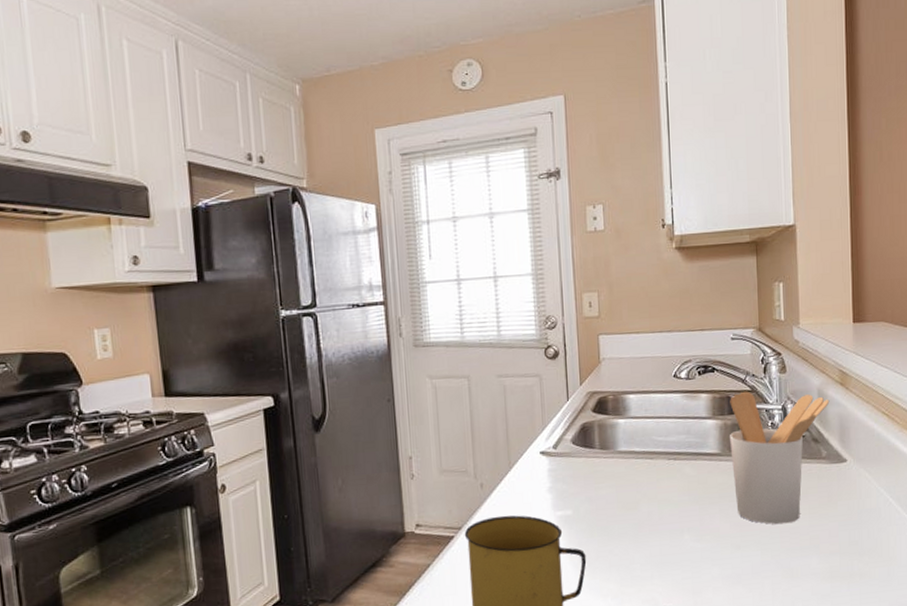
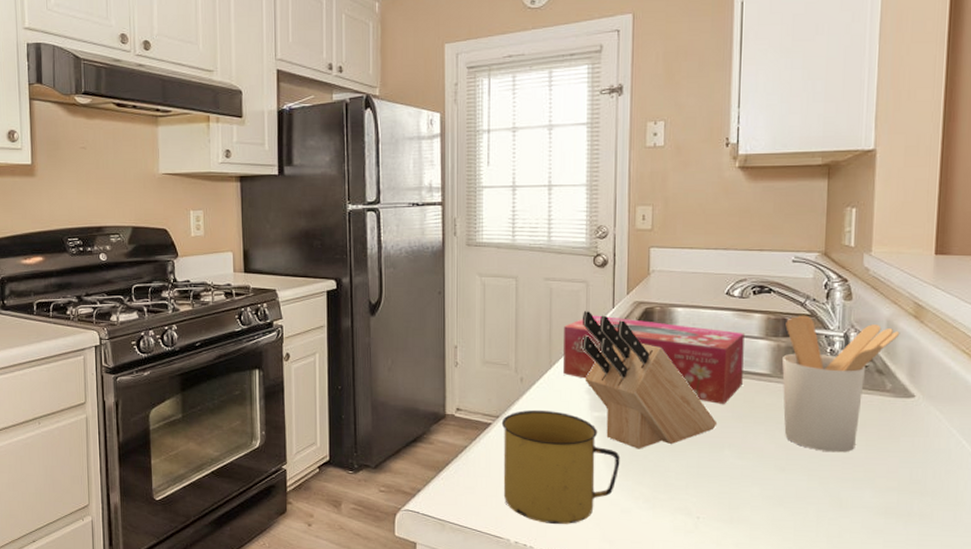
tissue box: none [521,409,696,489] -> present [563,315,744,404]
knife block: none [537,405,676,545] -> present [582,310,718,449]

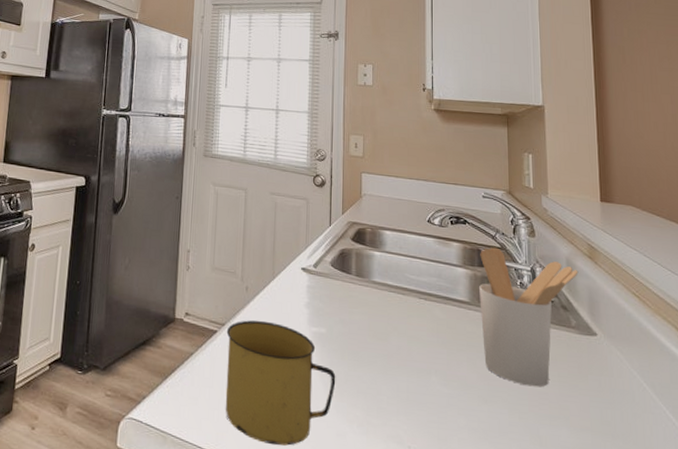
tissue box: present [563,315,744,404] -> none [285,231,445,329]
knife block: present [582,310,718,449] -> none [302,225,424,369]

